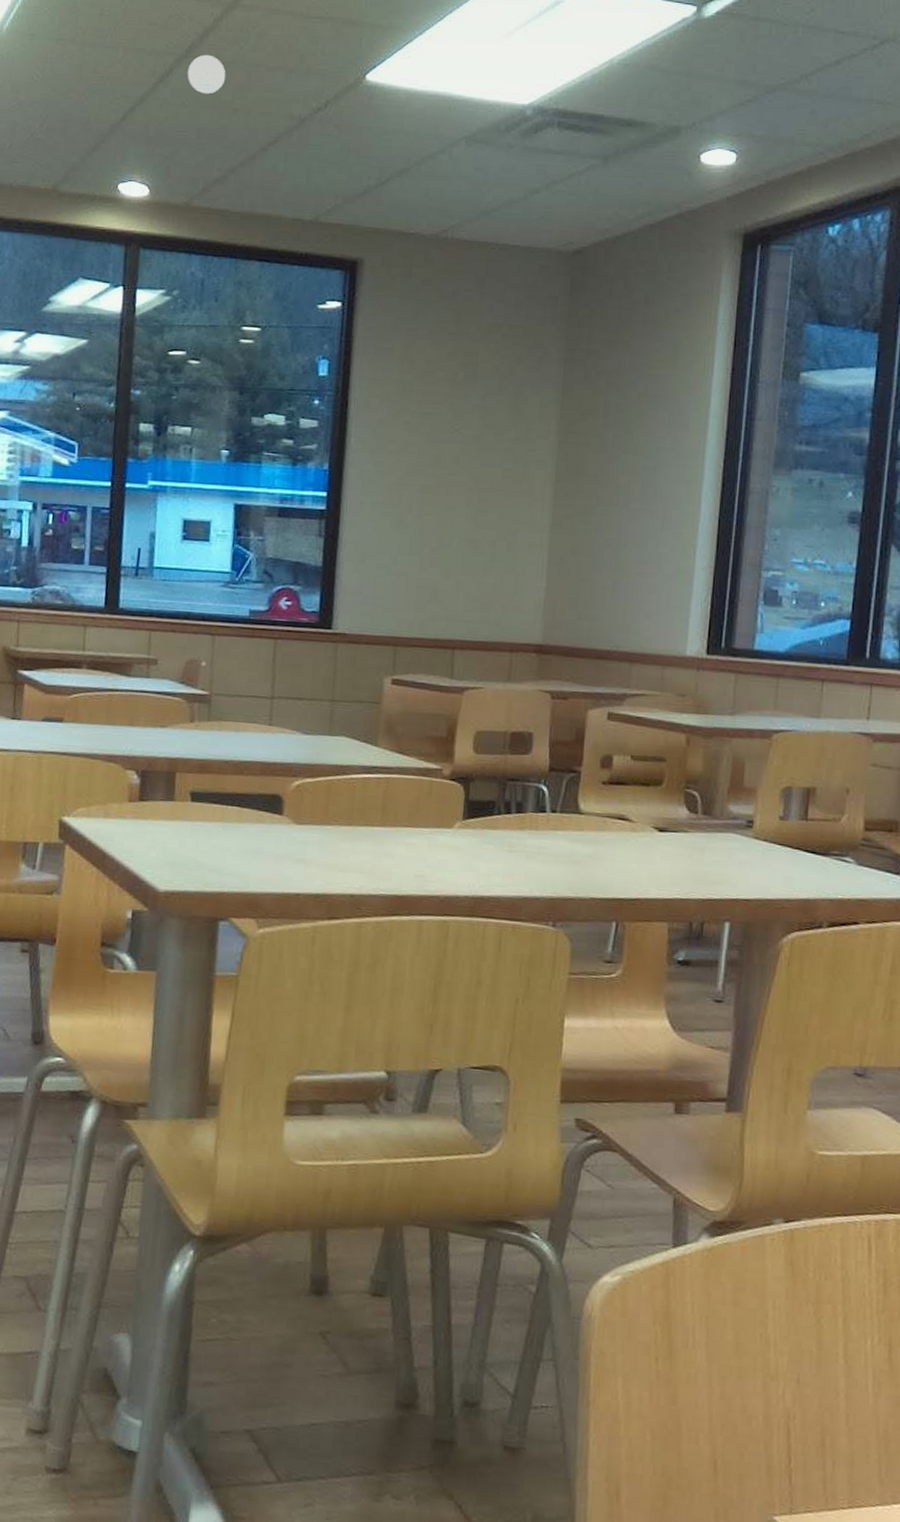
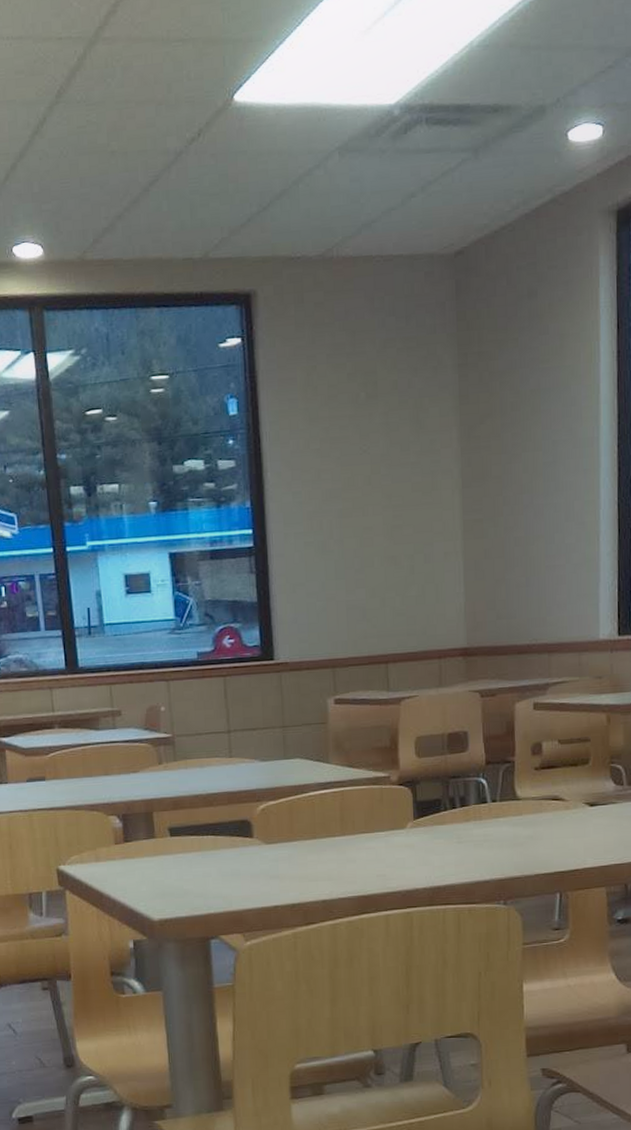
smoke detector: present [187,54,226,94] -> none [60,97,99,140]

